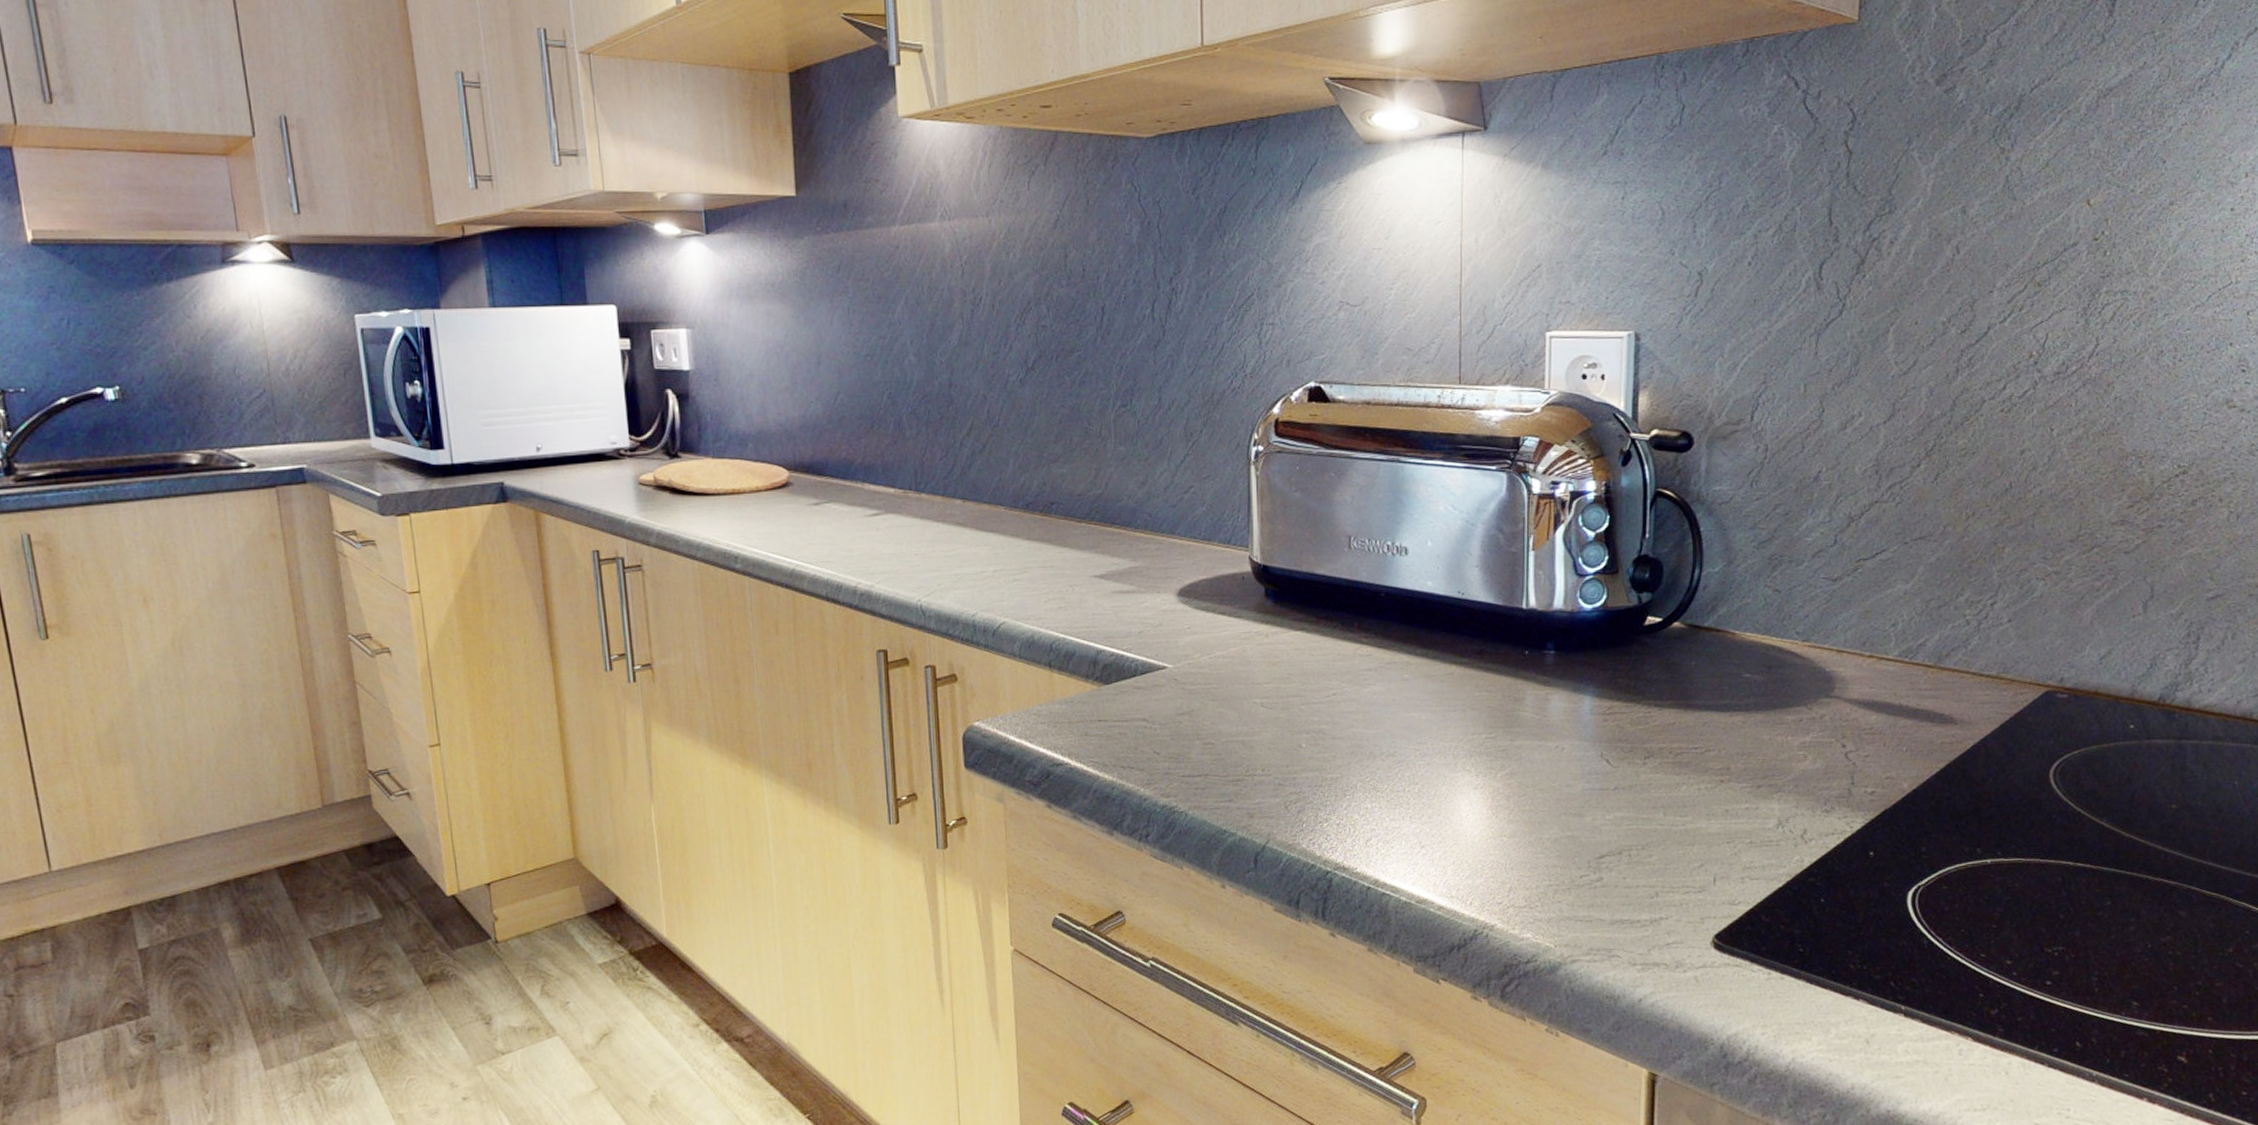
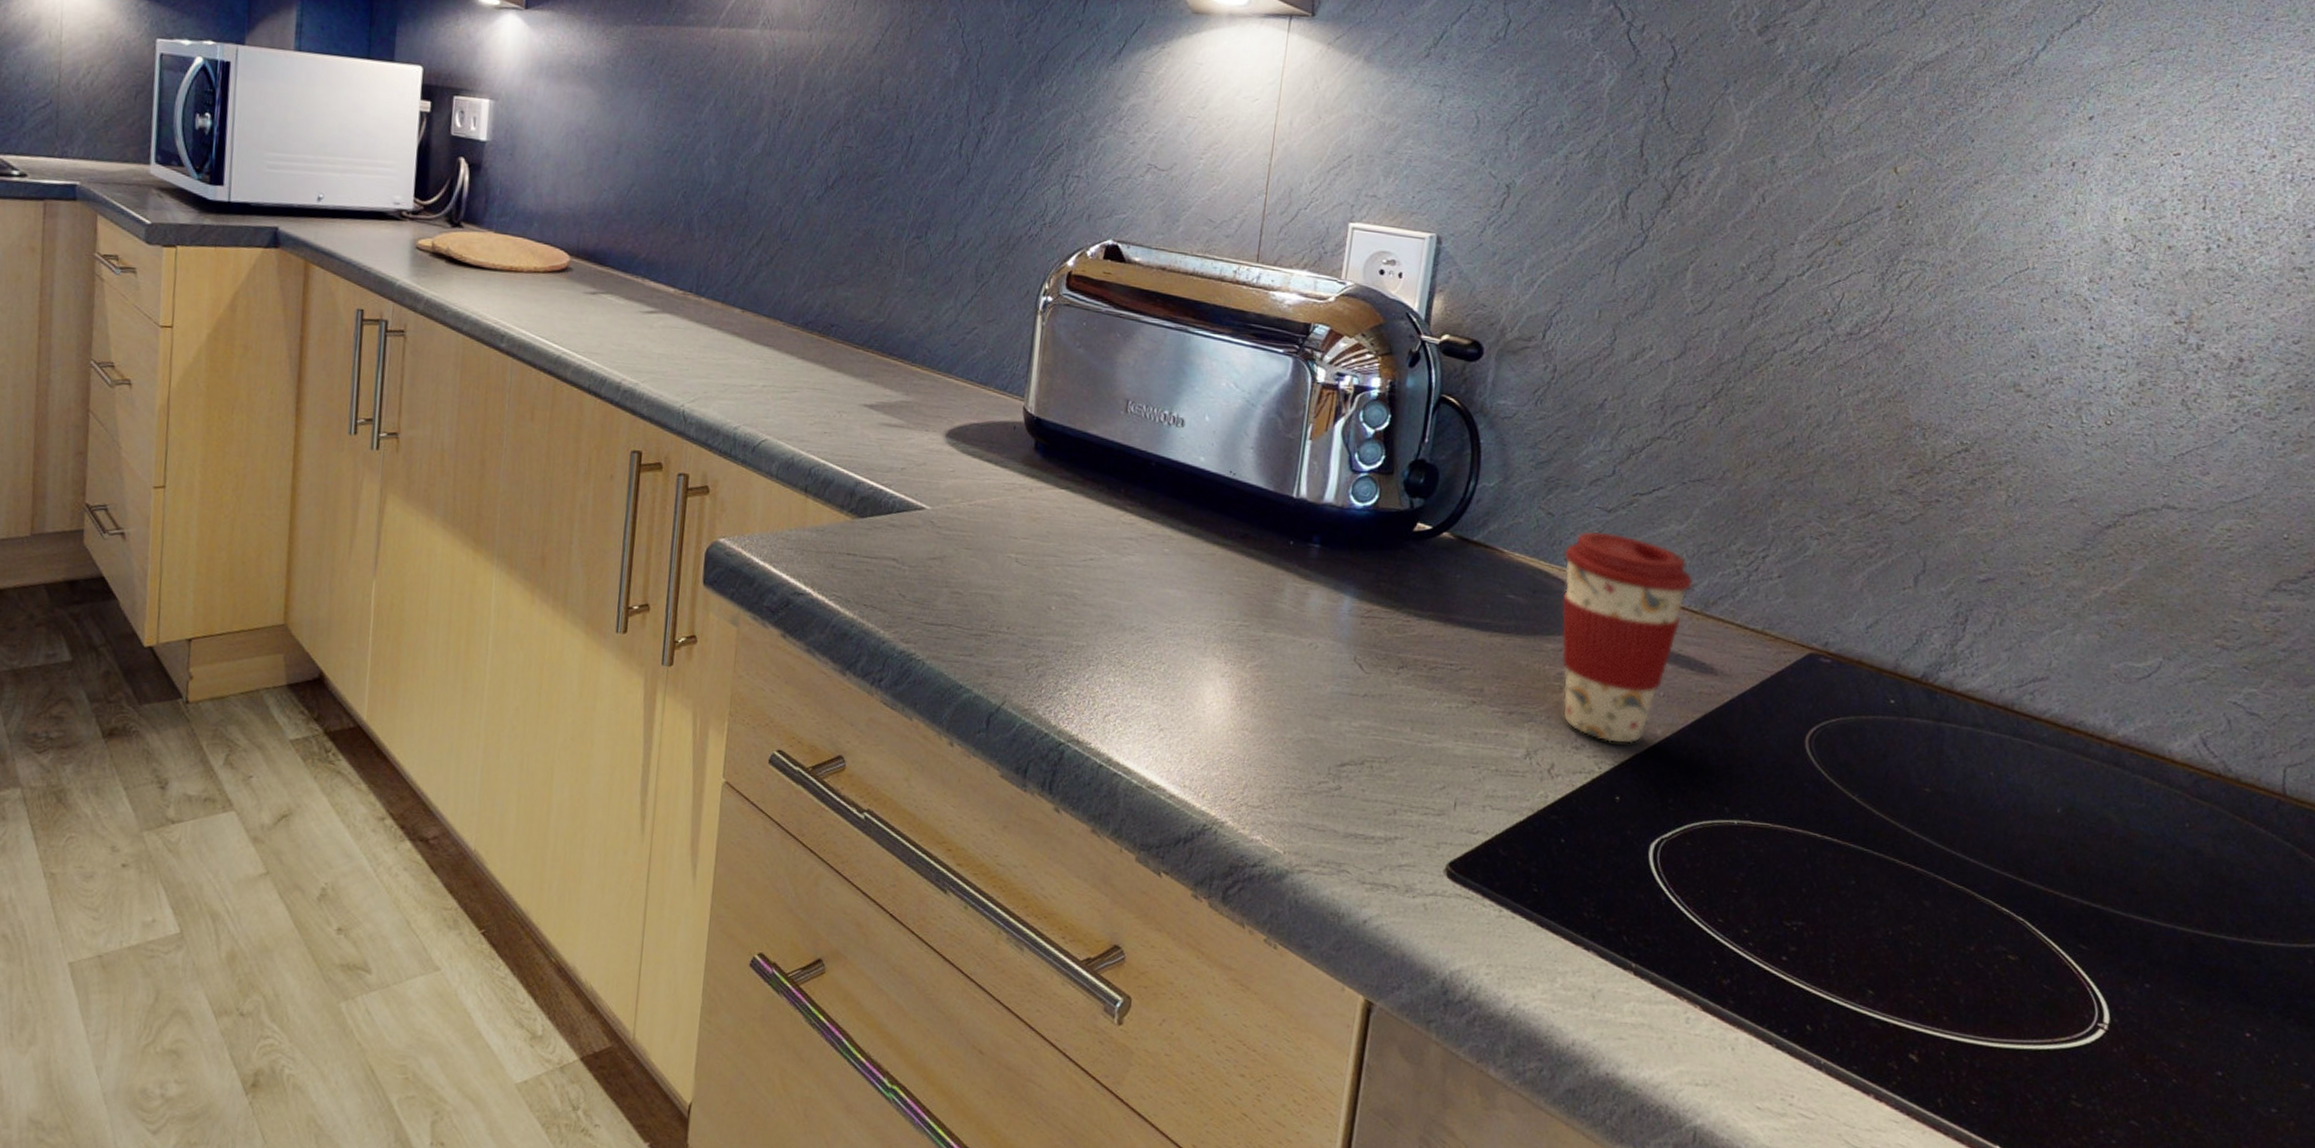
coffee cup: none [1795,601,1924,801] -> present [1562,531,1693,744]

